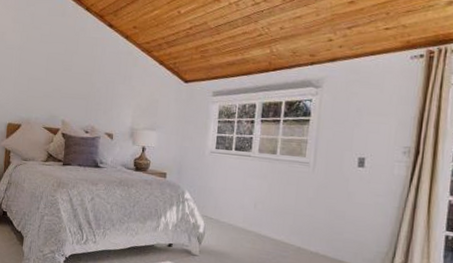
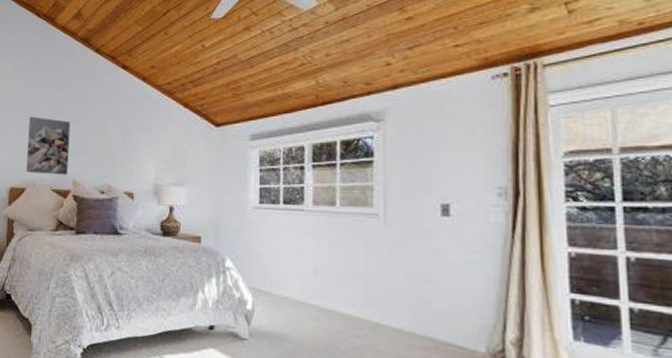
wall art: none [22,63,62,116] -> present [26,117,71,175]

